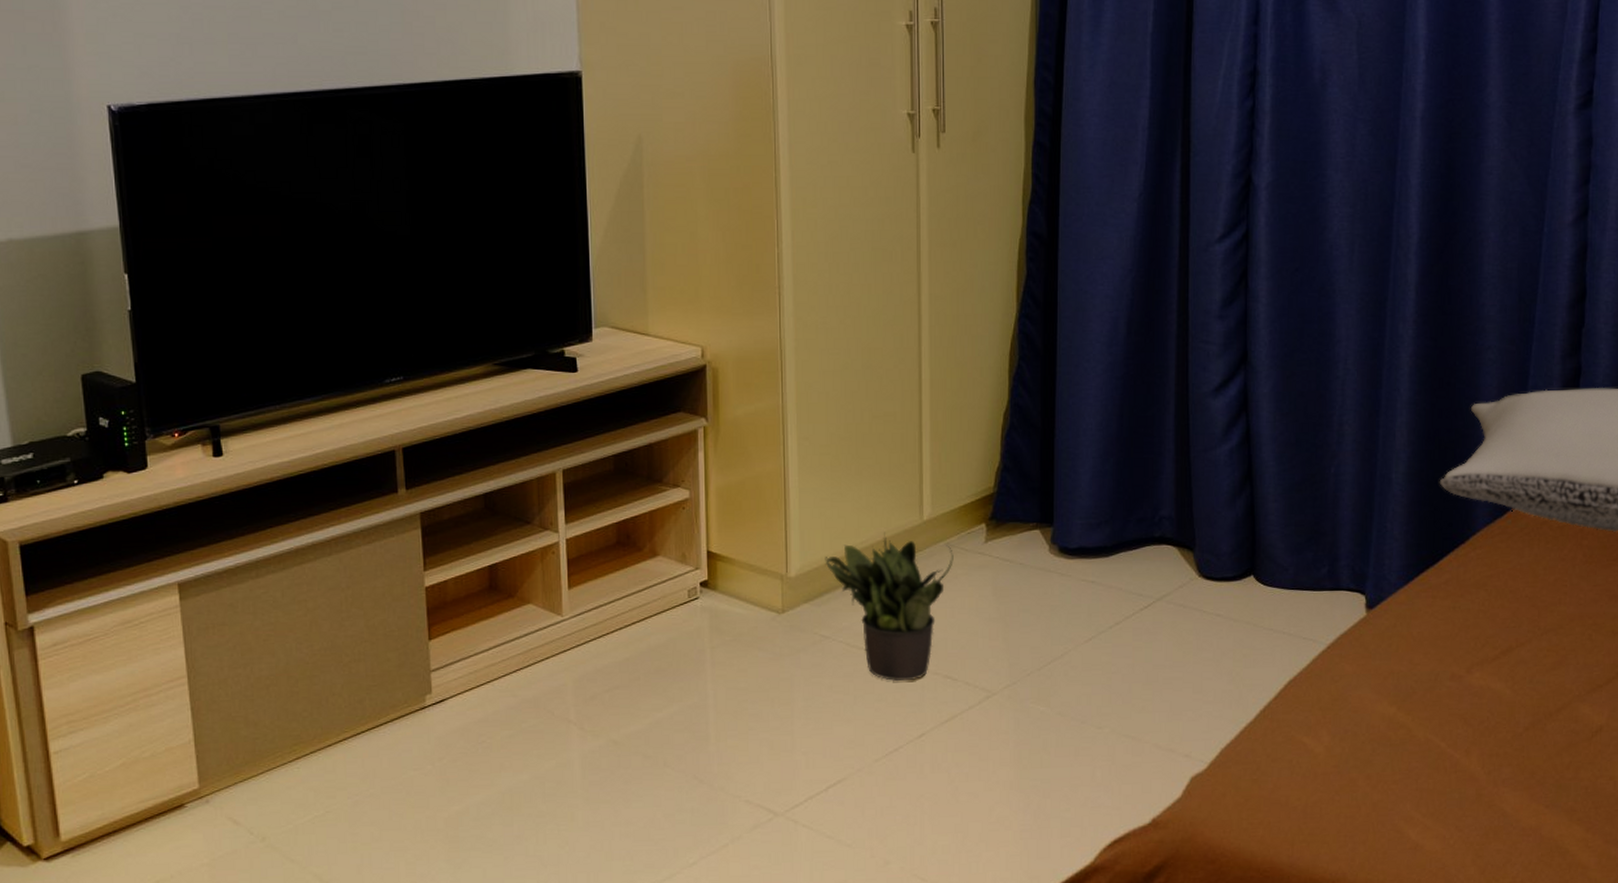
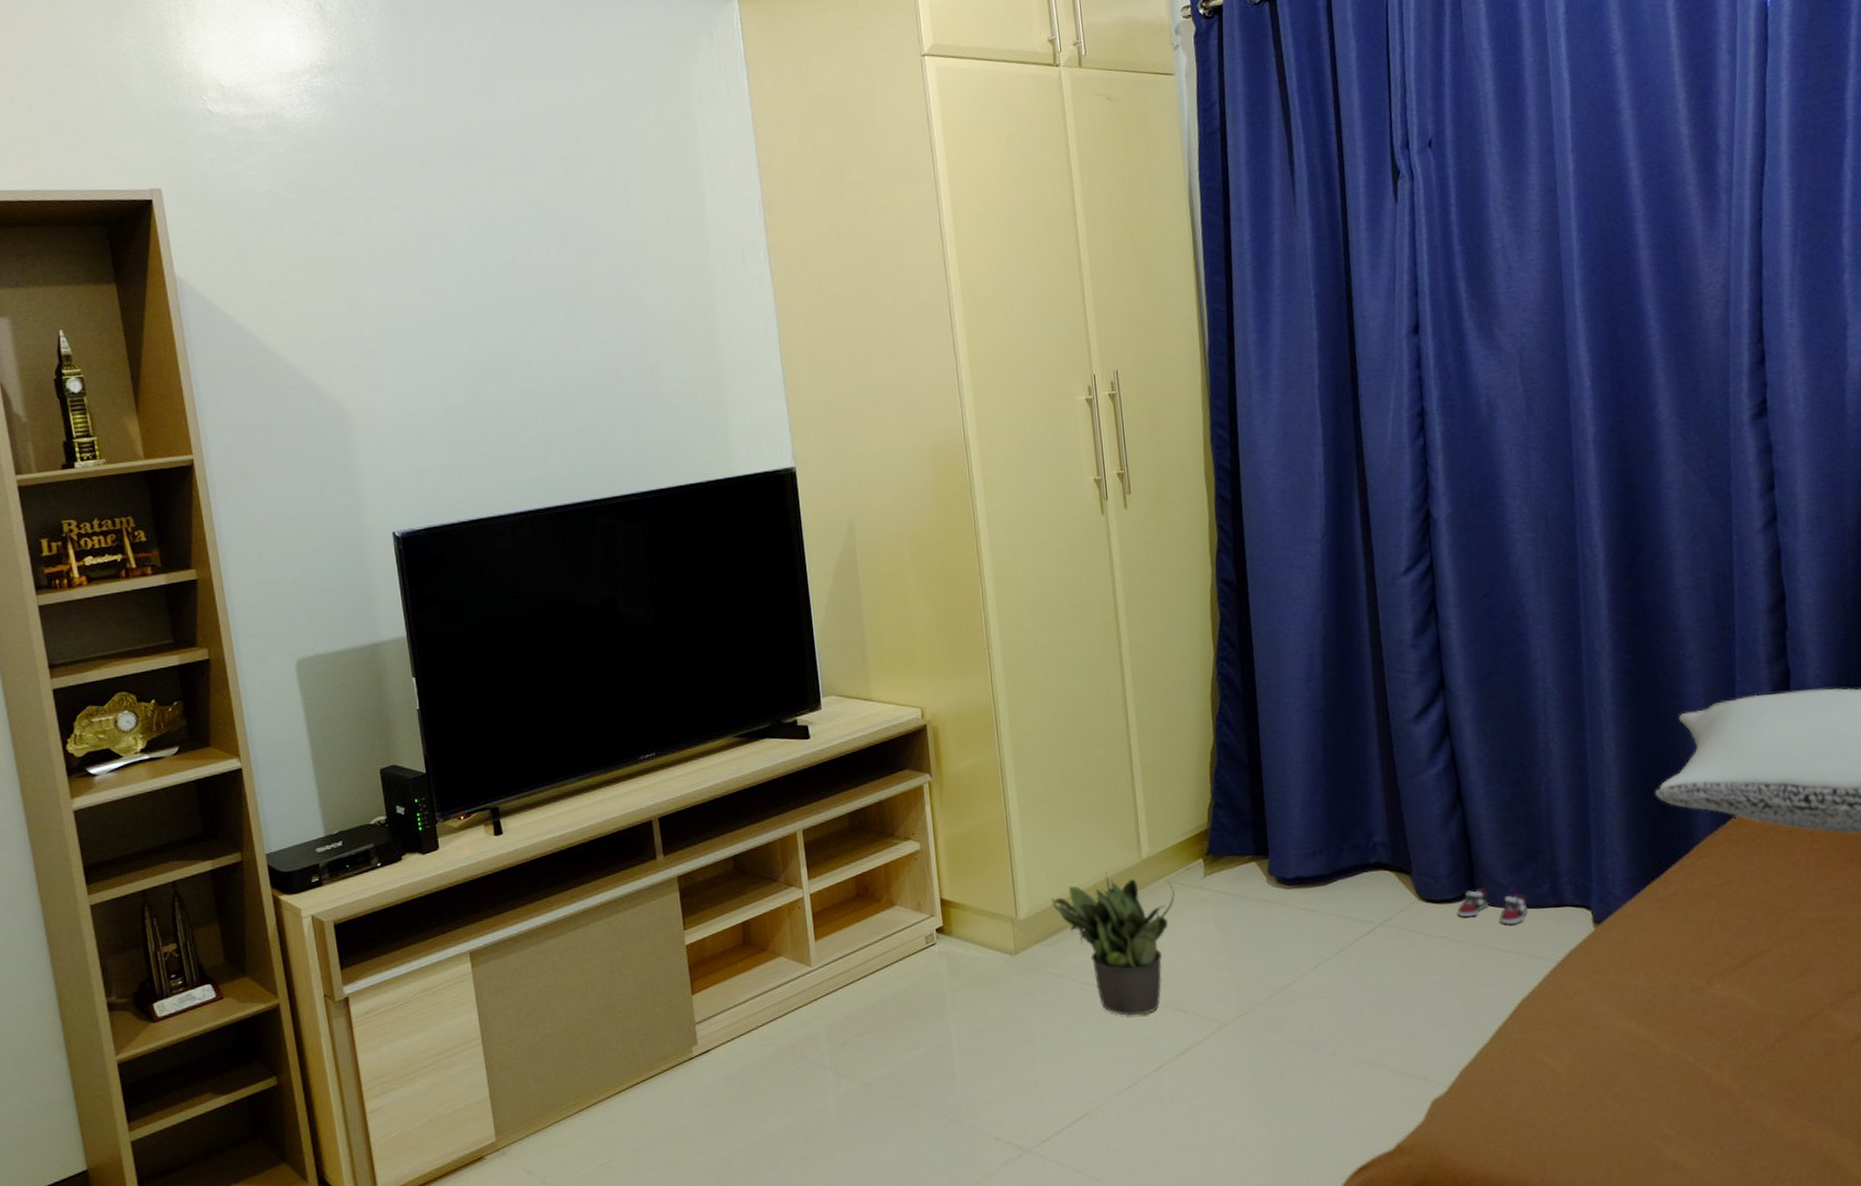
sneaker: none [1235,568,1305,605] -> present [1457,888,1529,925]

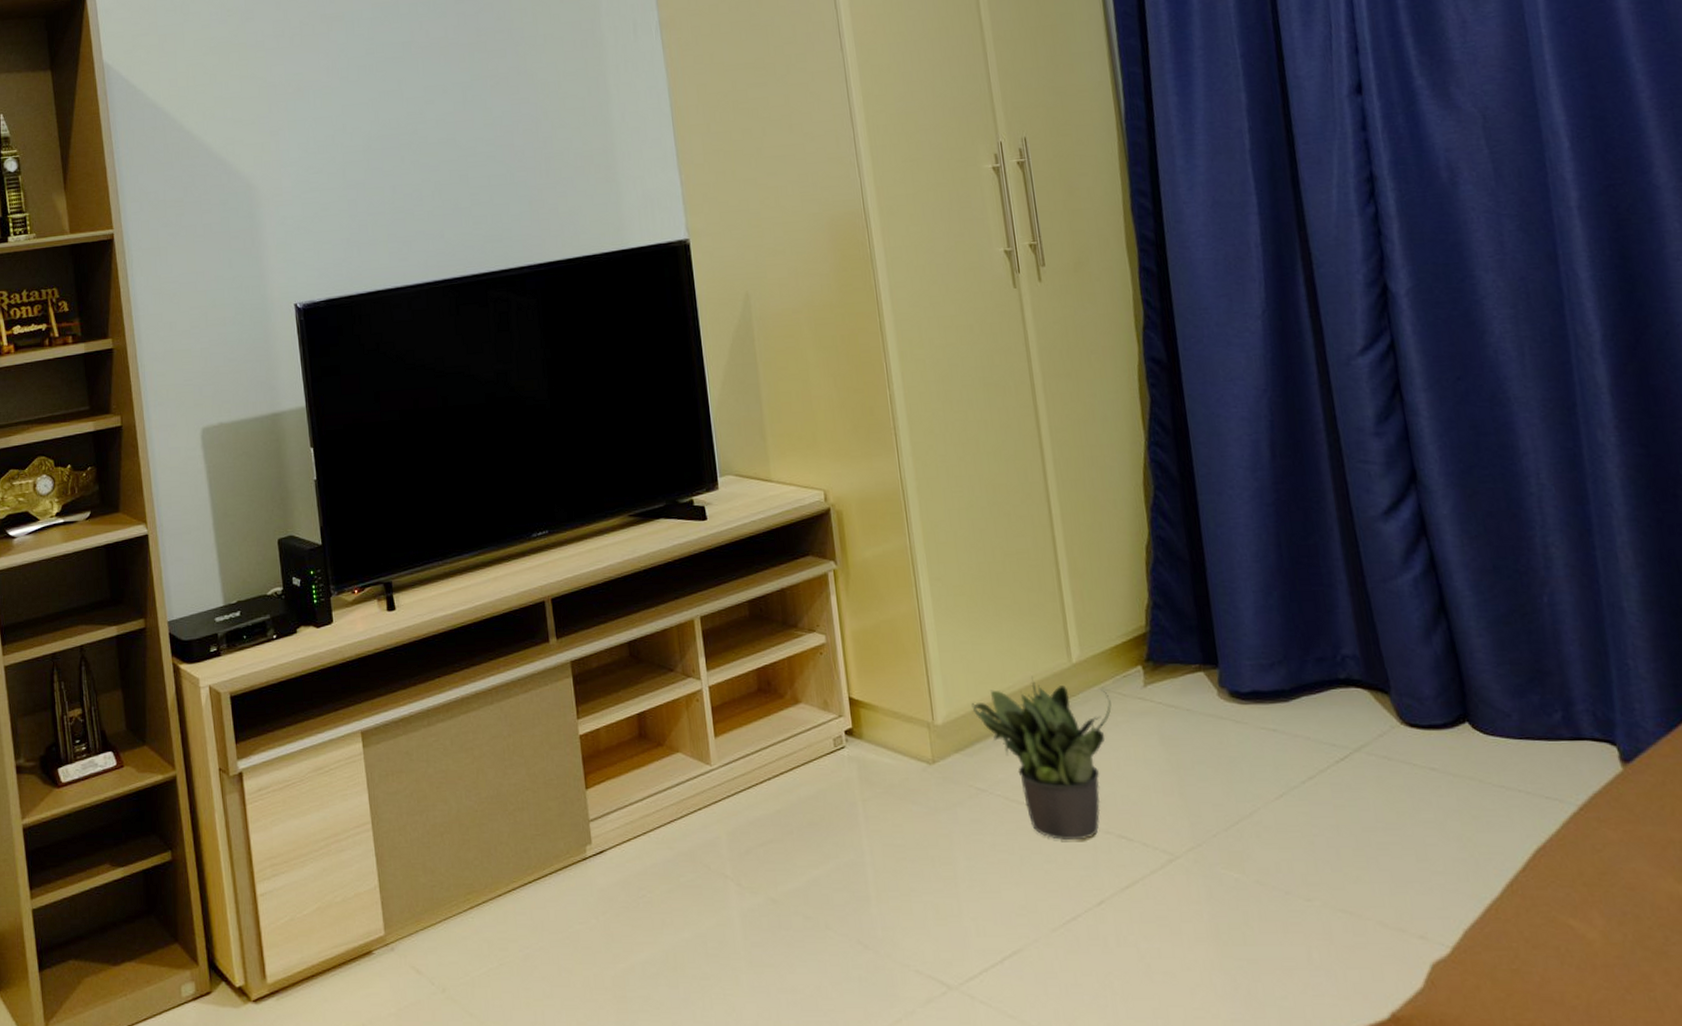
sneaker: present [1457,888,1529,925] -> none [1448,714,1538,758]

